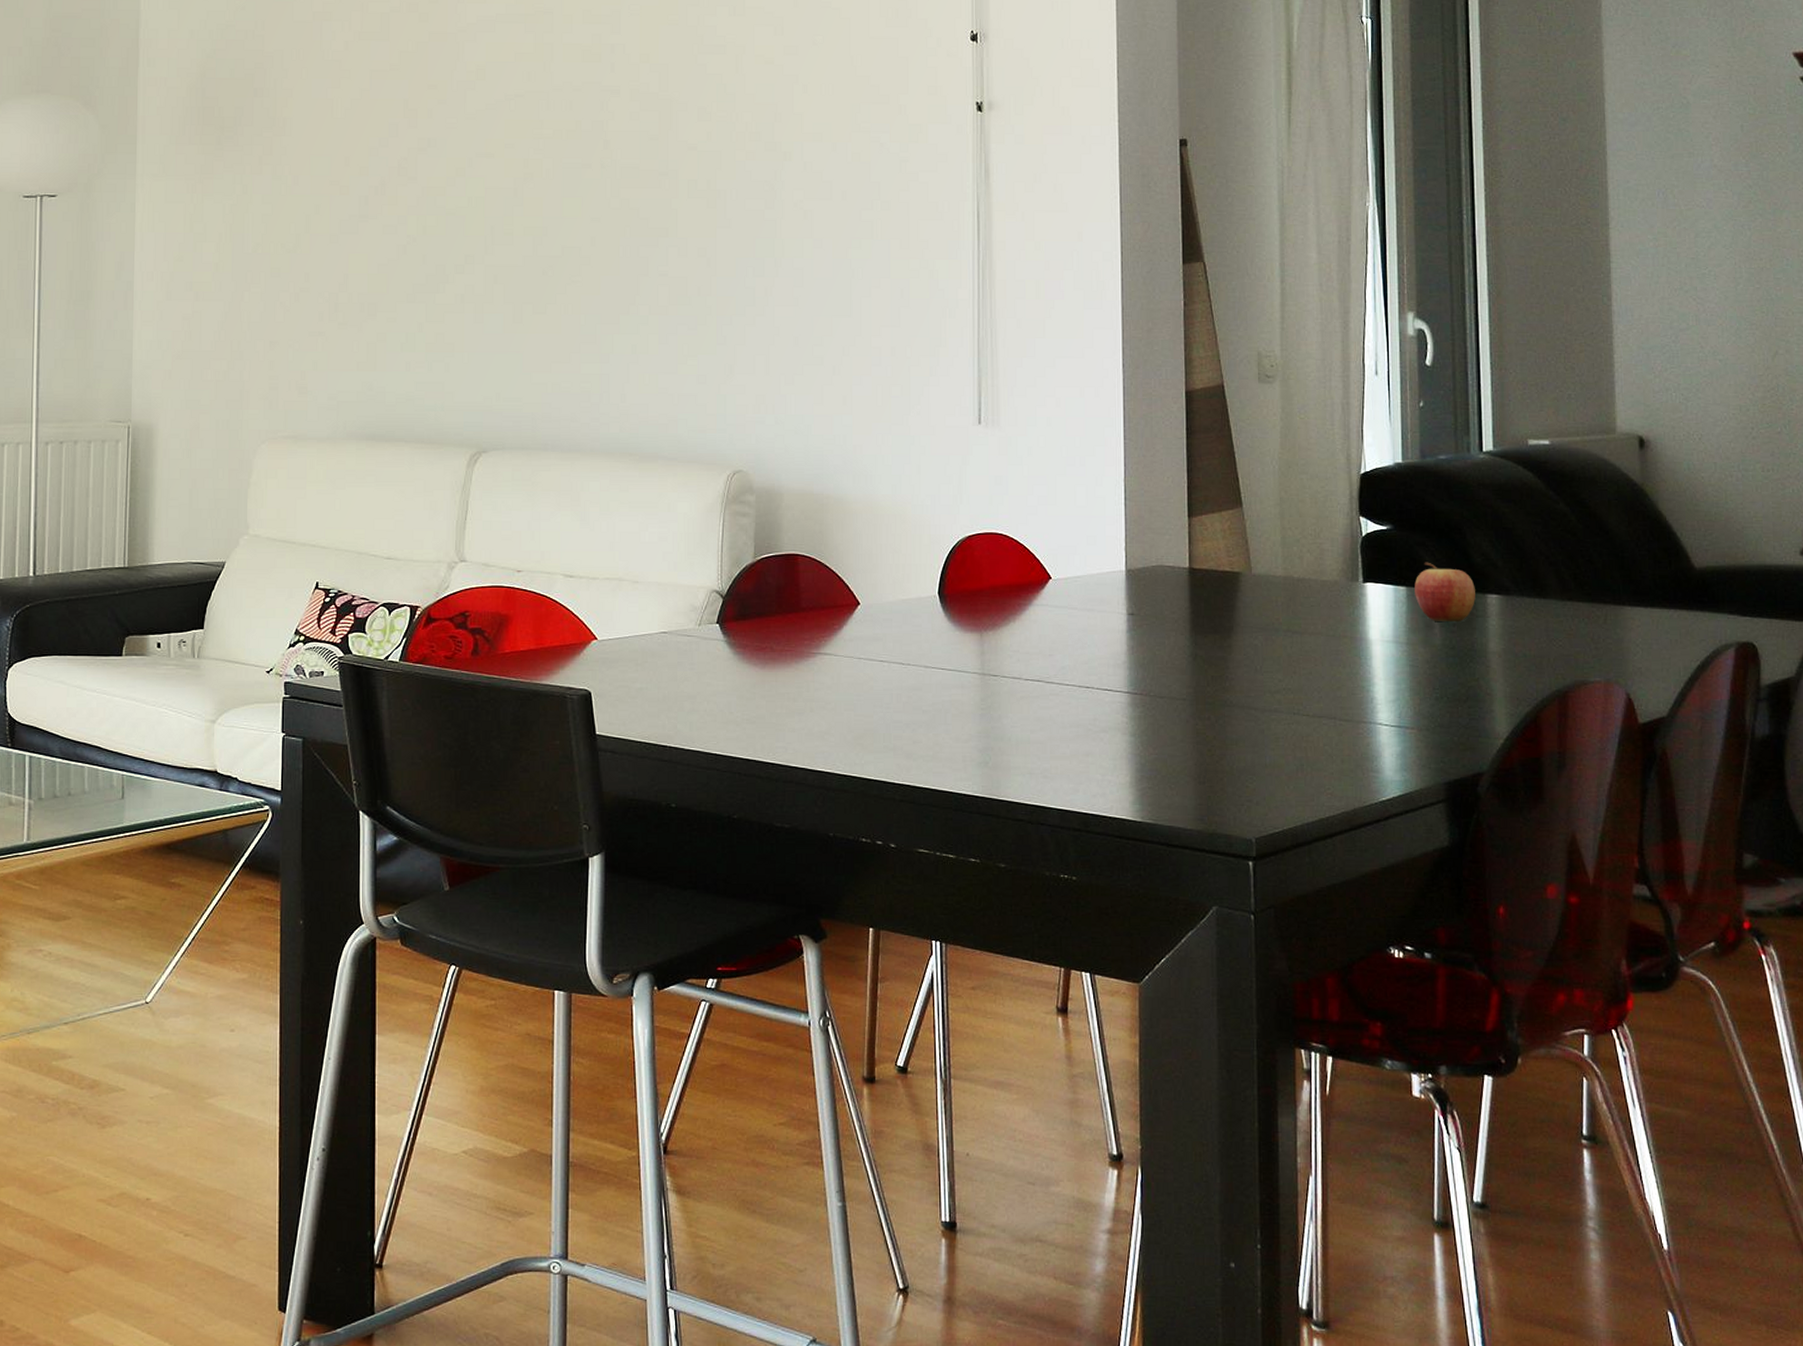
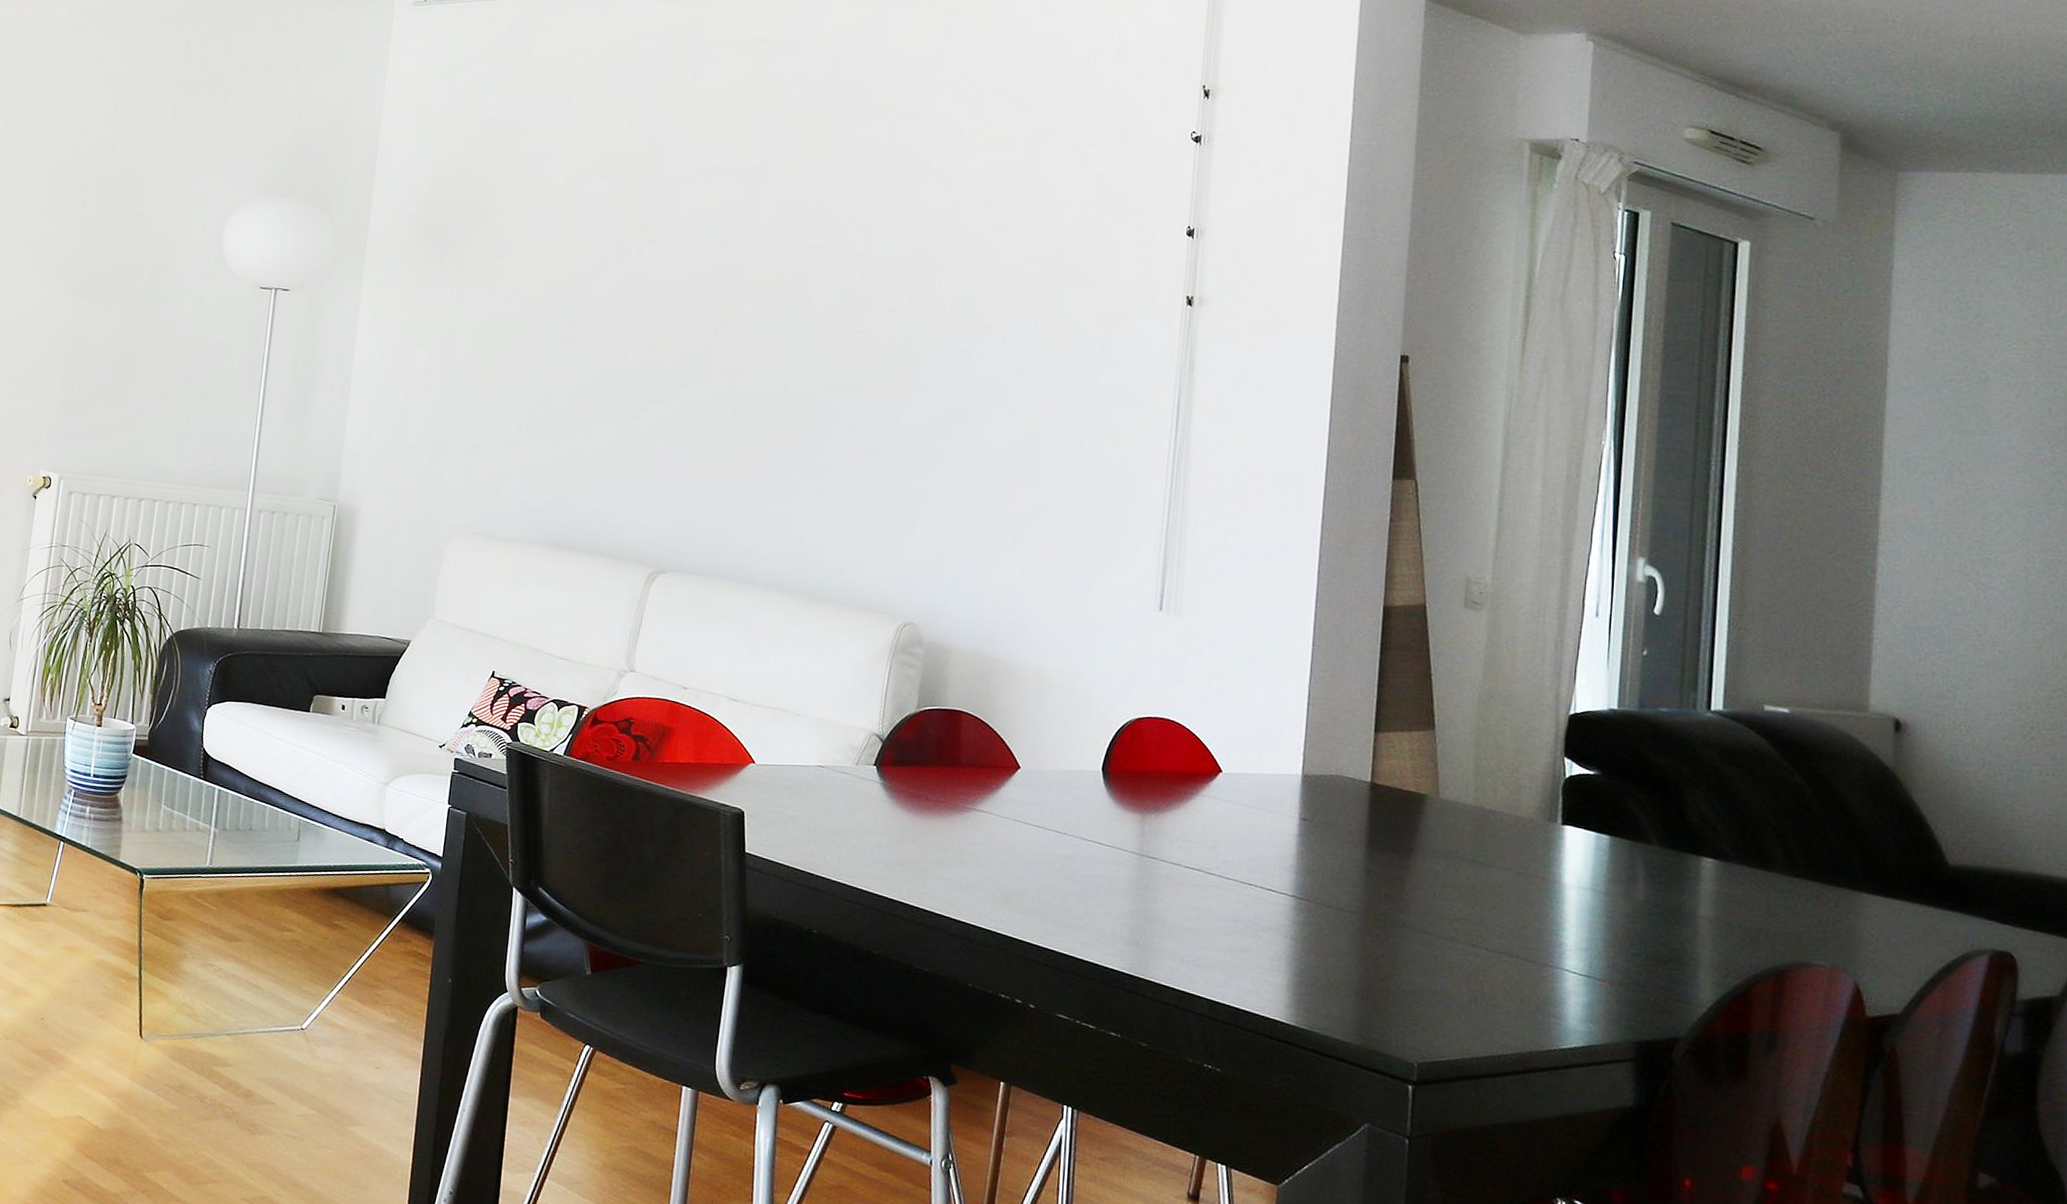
fruit: present [1414,562,1475,623] -> none [1619,813,1689,881]

